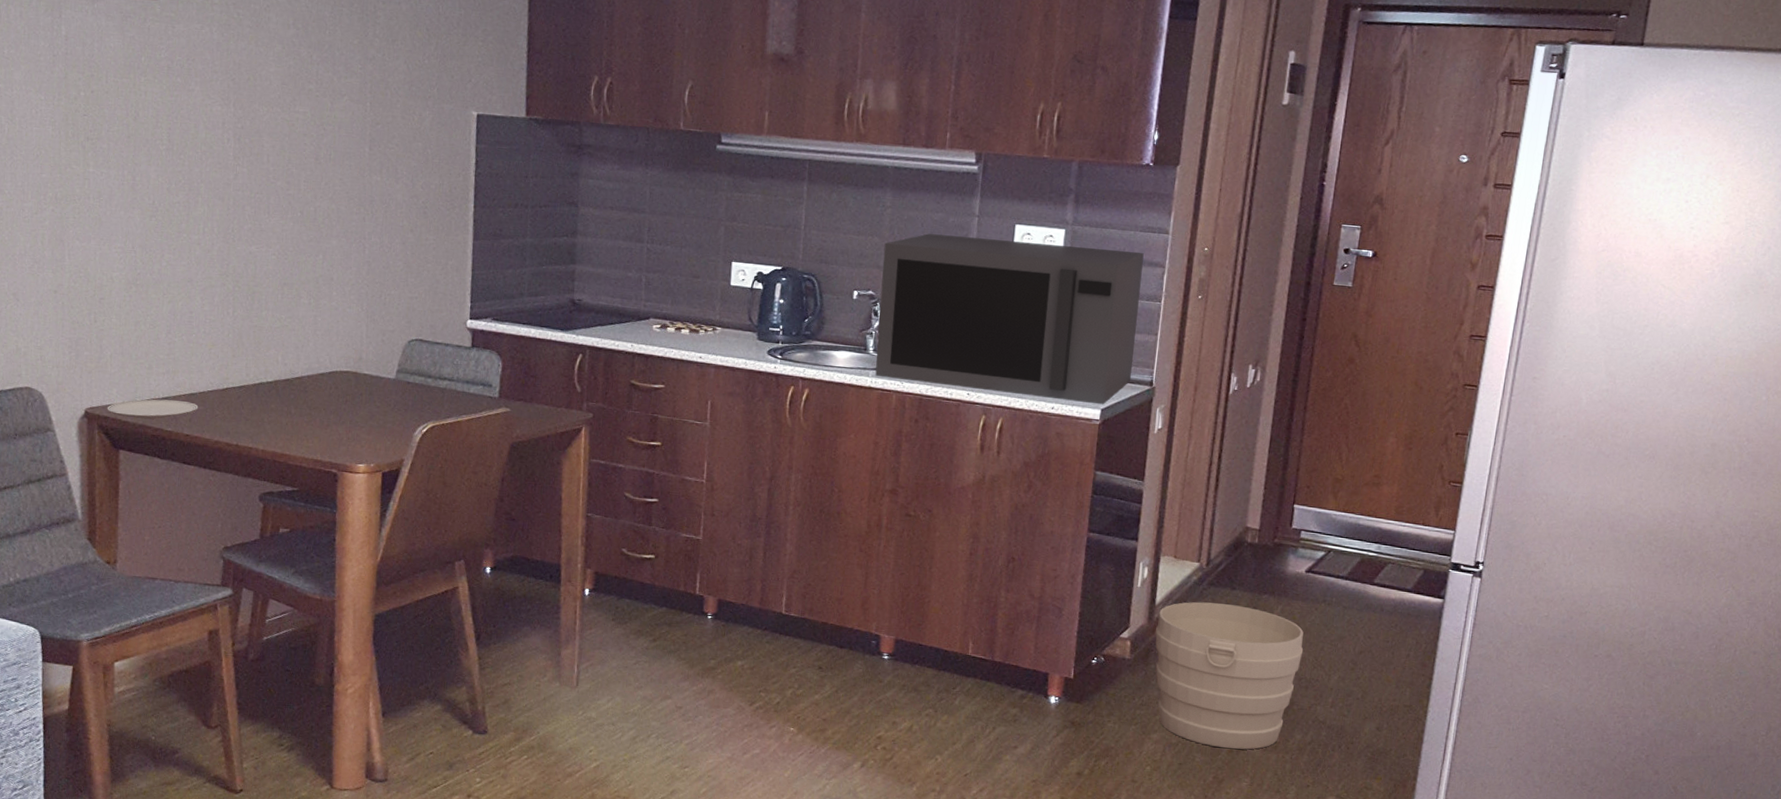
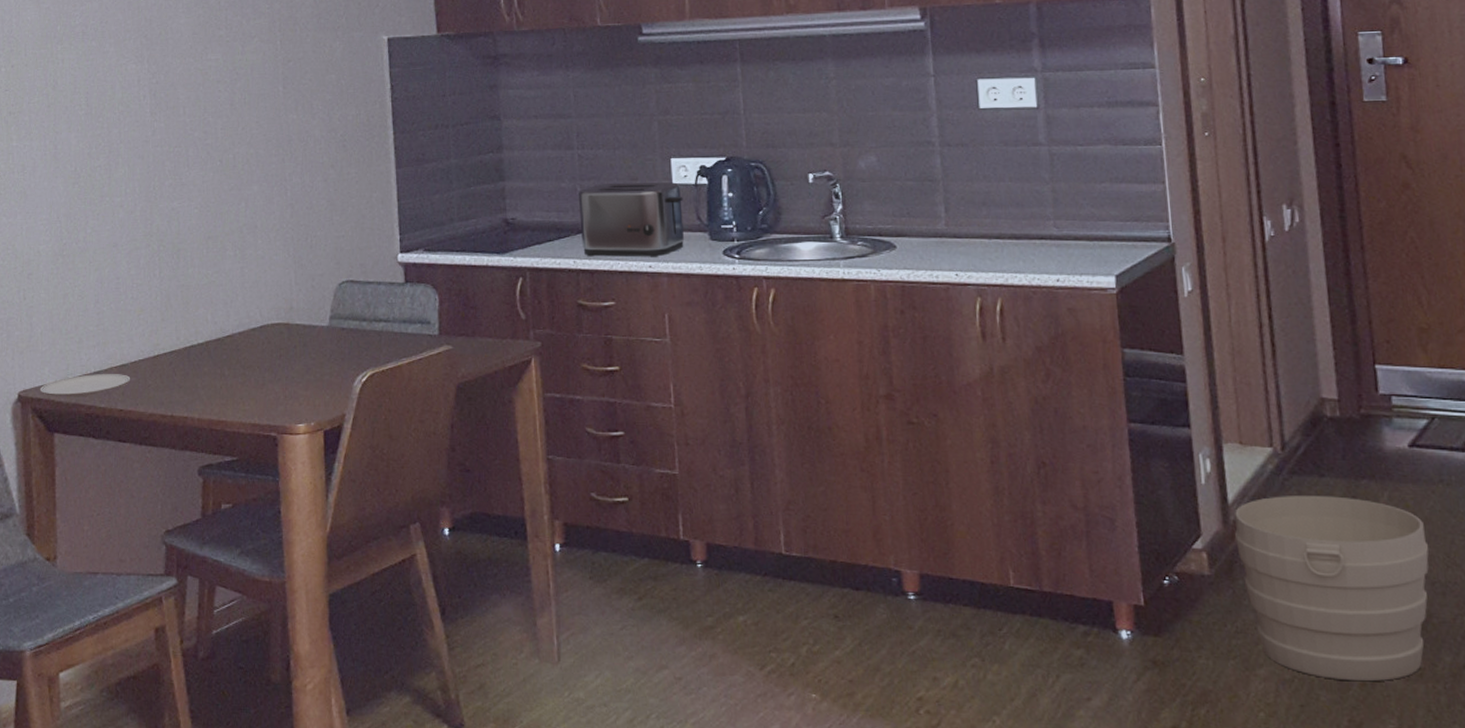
toaster: none [640,277,739,351] -> present [578,182,685,258]
microwave: present [875,233,1144,405] -> none [834,92,1145,271]

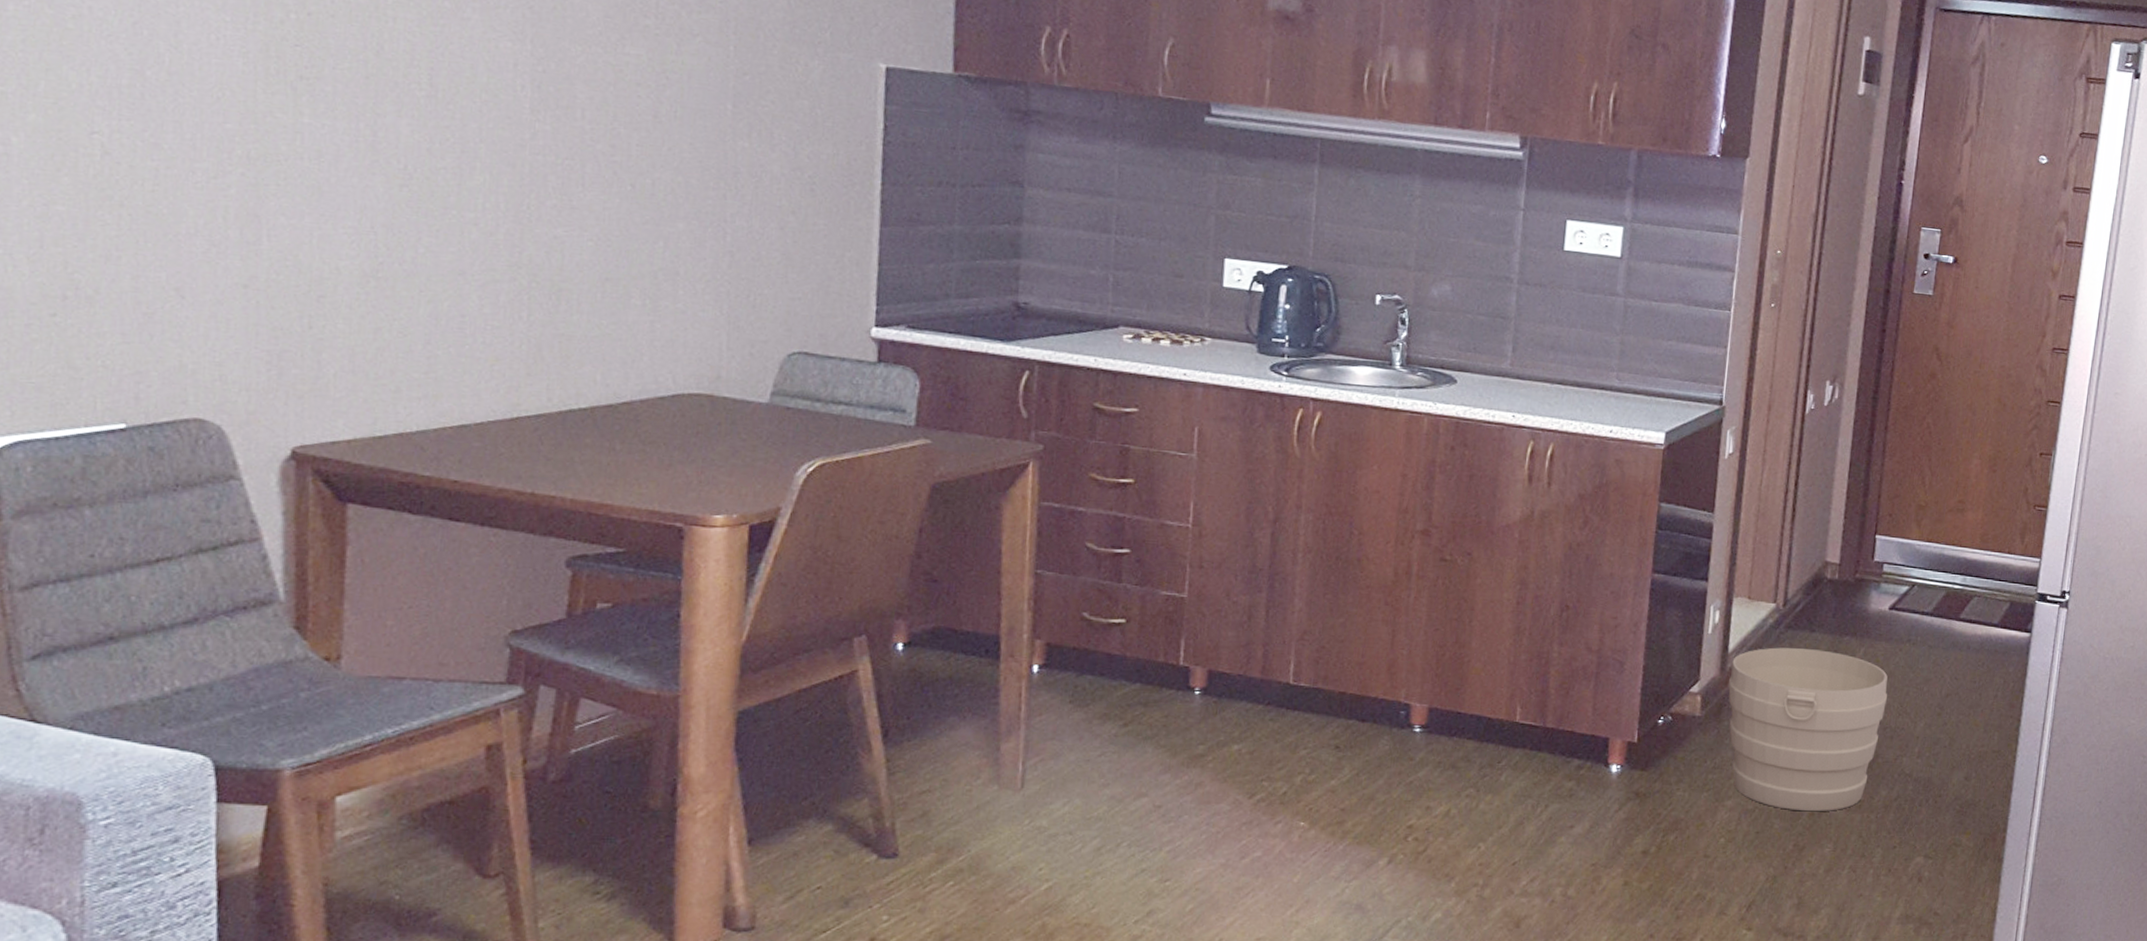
plate: present [39,374,131,397] -> none [327,433,473,461]
toaster: present [578,182,685,258] -> none [1107,276,1233,366]

